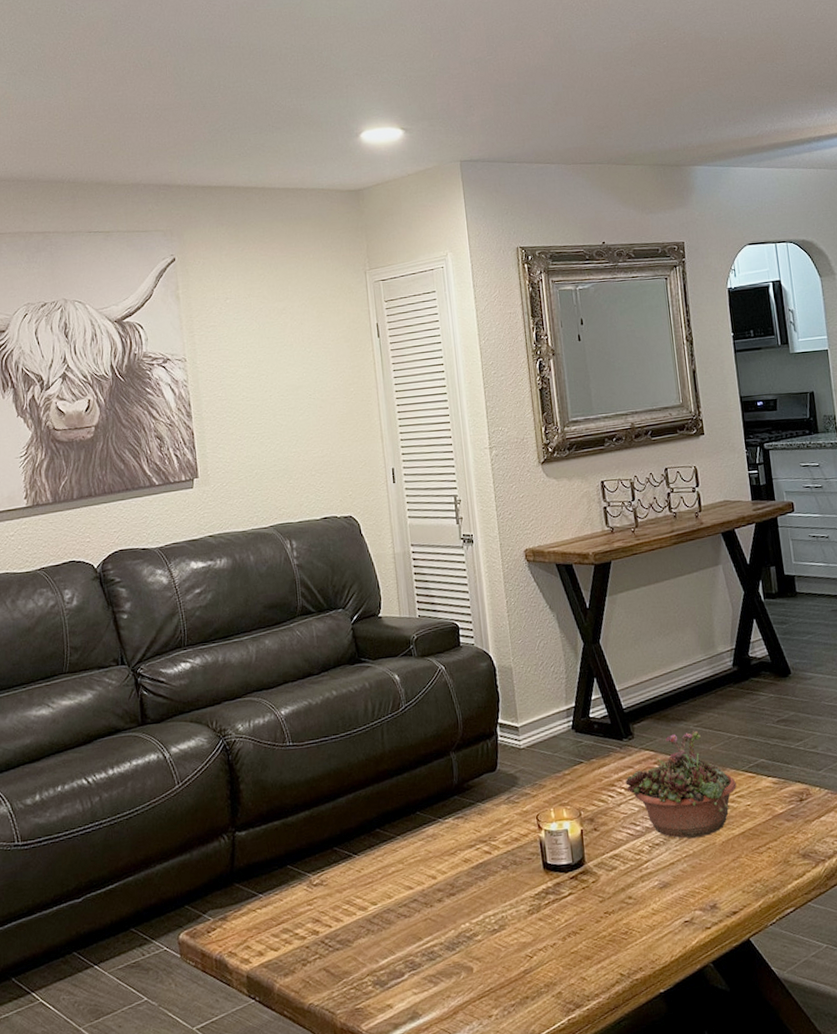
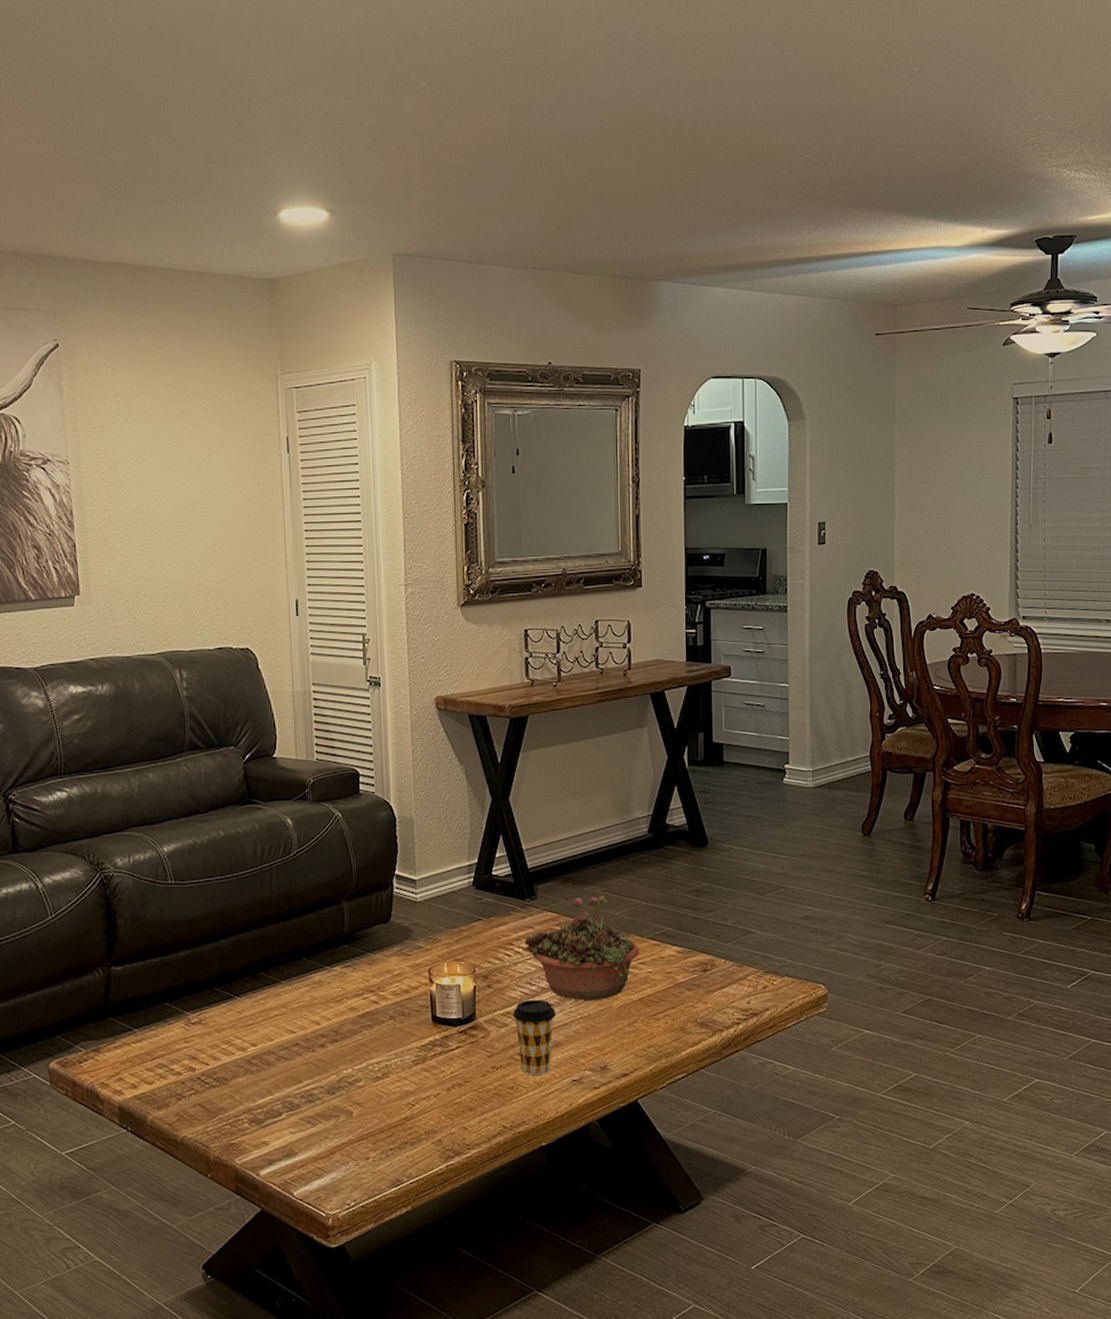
coffee cup: none [620,840,663,919] -> present [513,1000,556,1075]

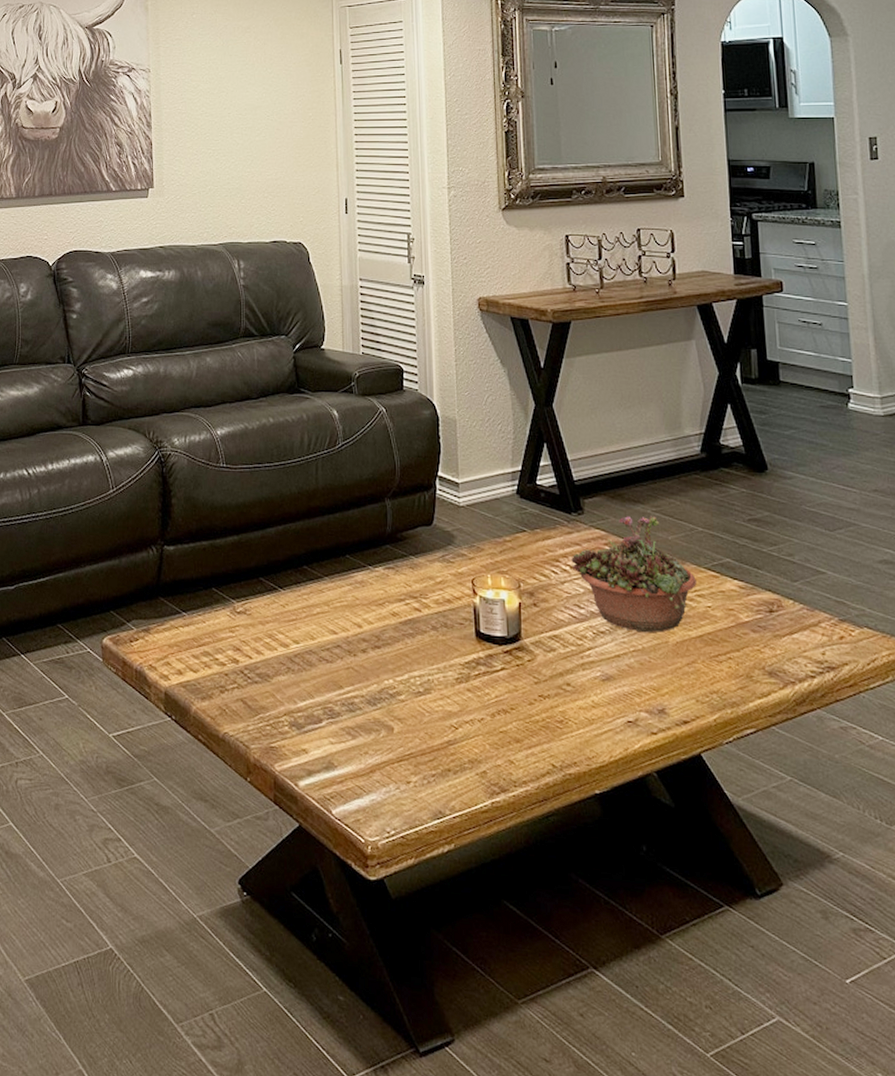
coffee cup: present [513,1000,556,1075] -> none [560,624,607,710]

